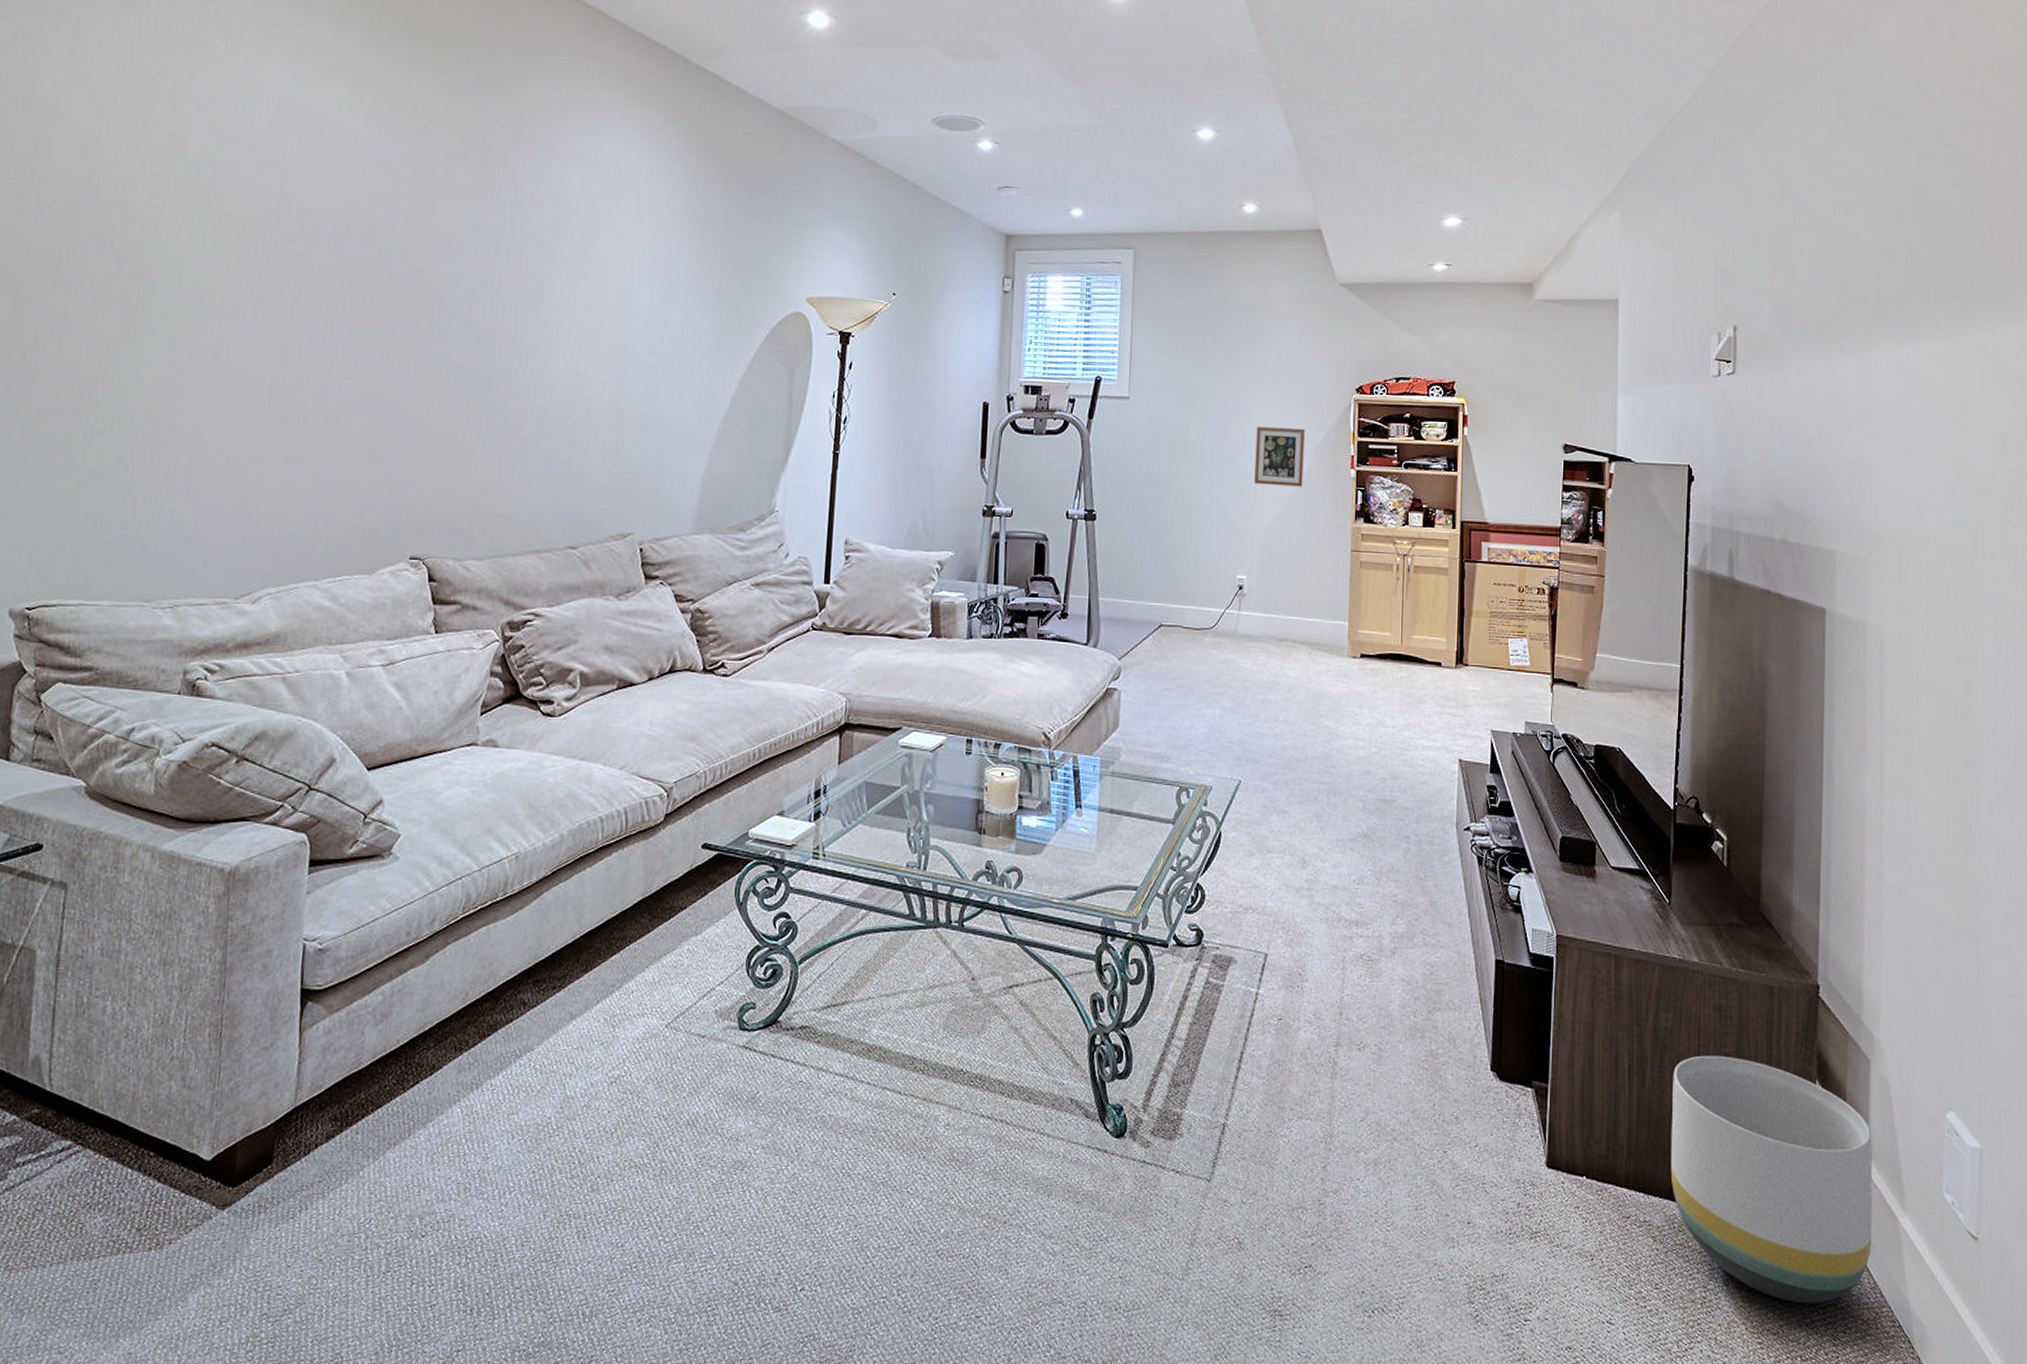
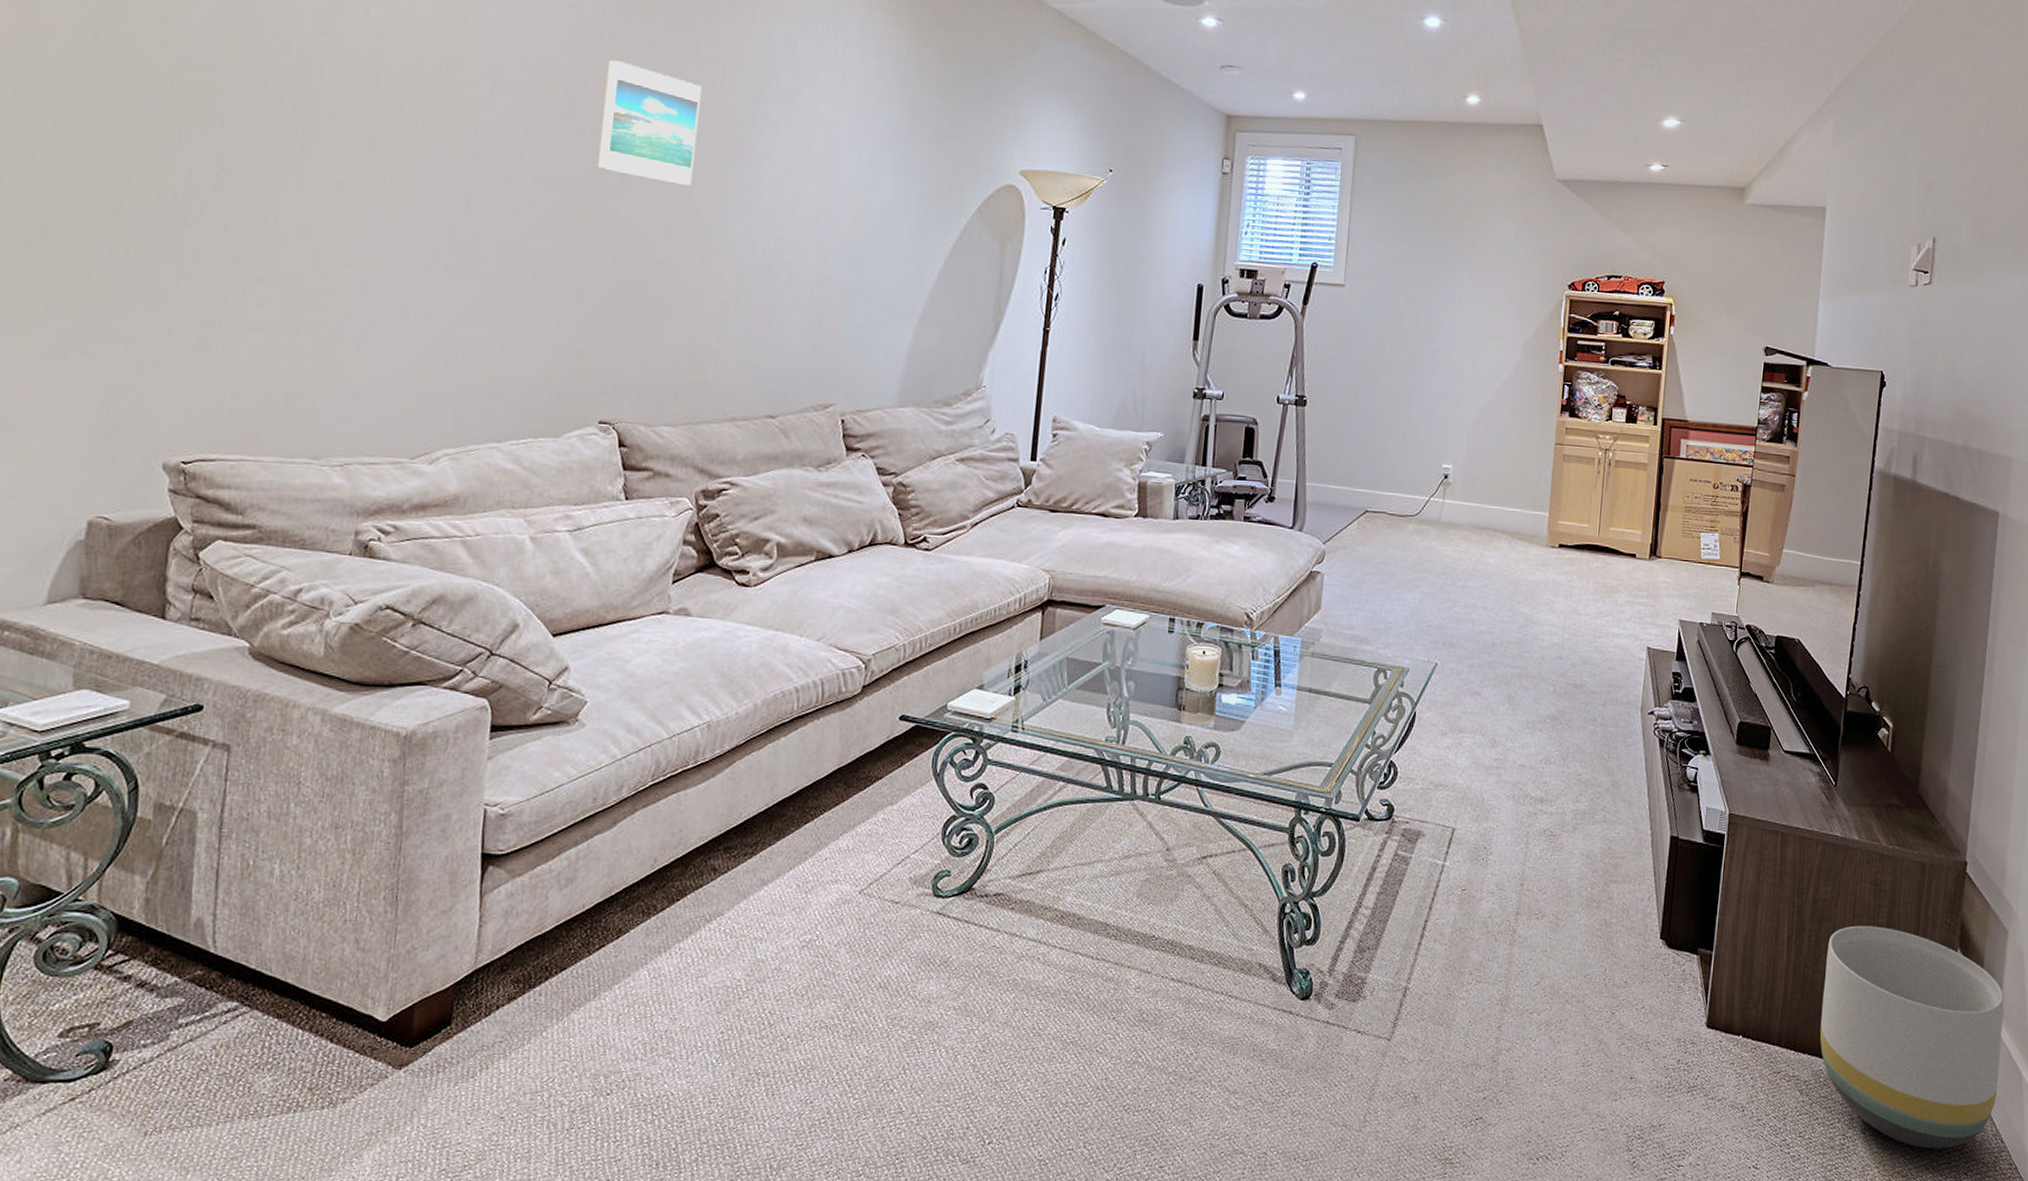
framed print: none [406,210,504,326] -> present [597,60,703,186]
picture frame: present [1254,427,1305,487] -> none [1464,319,1516,380]

